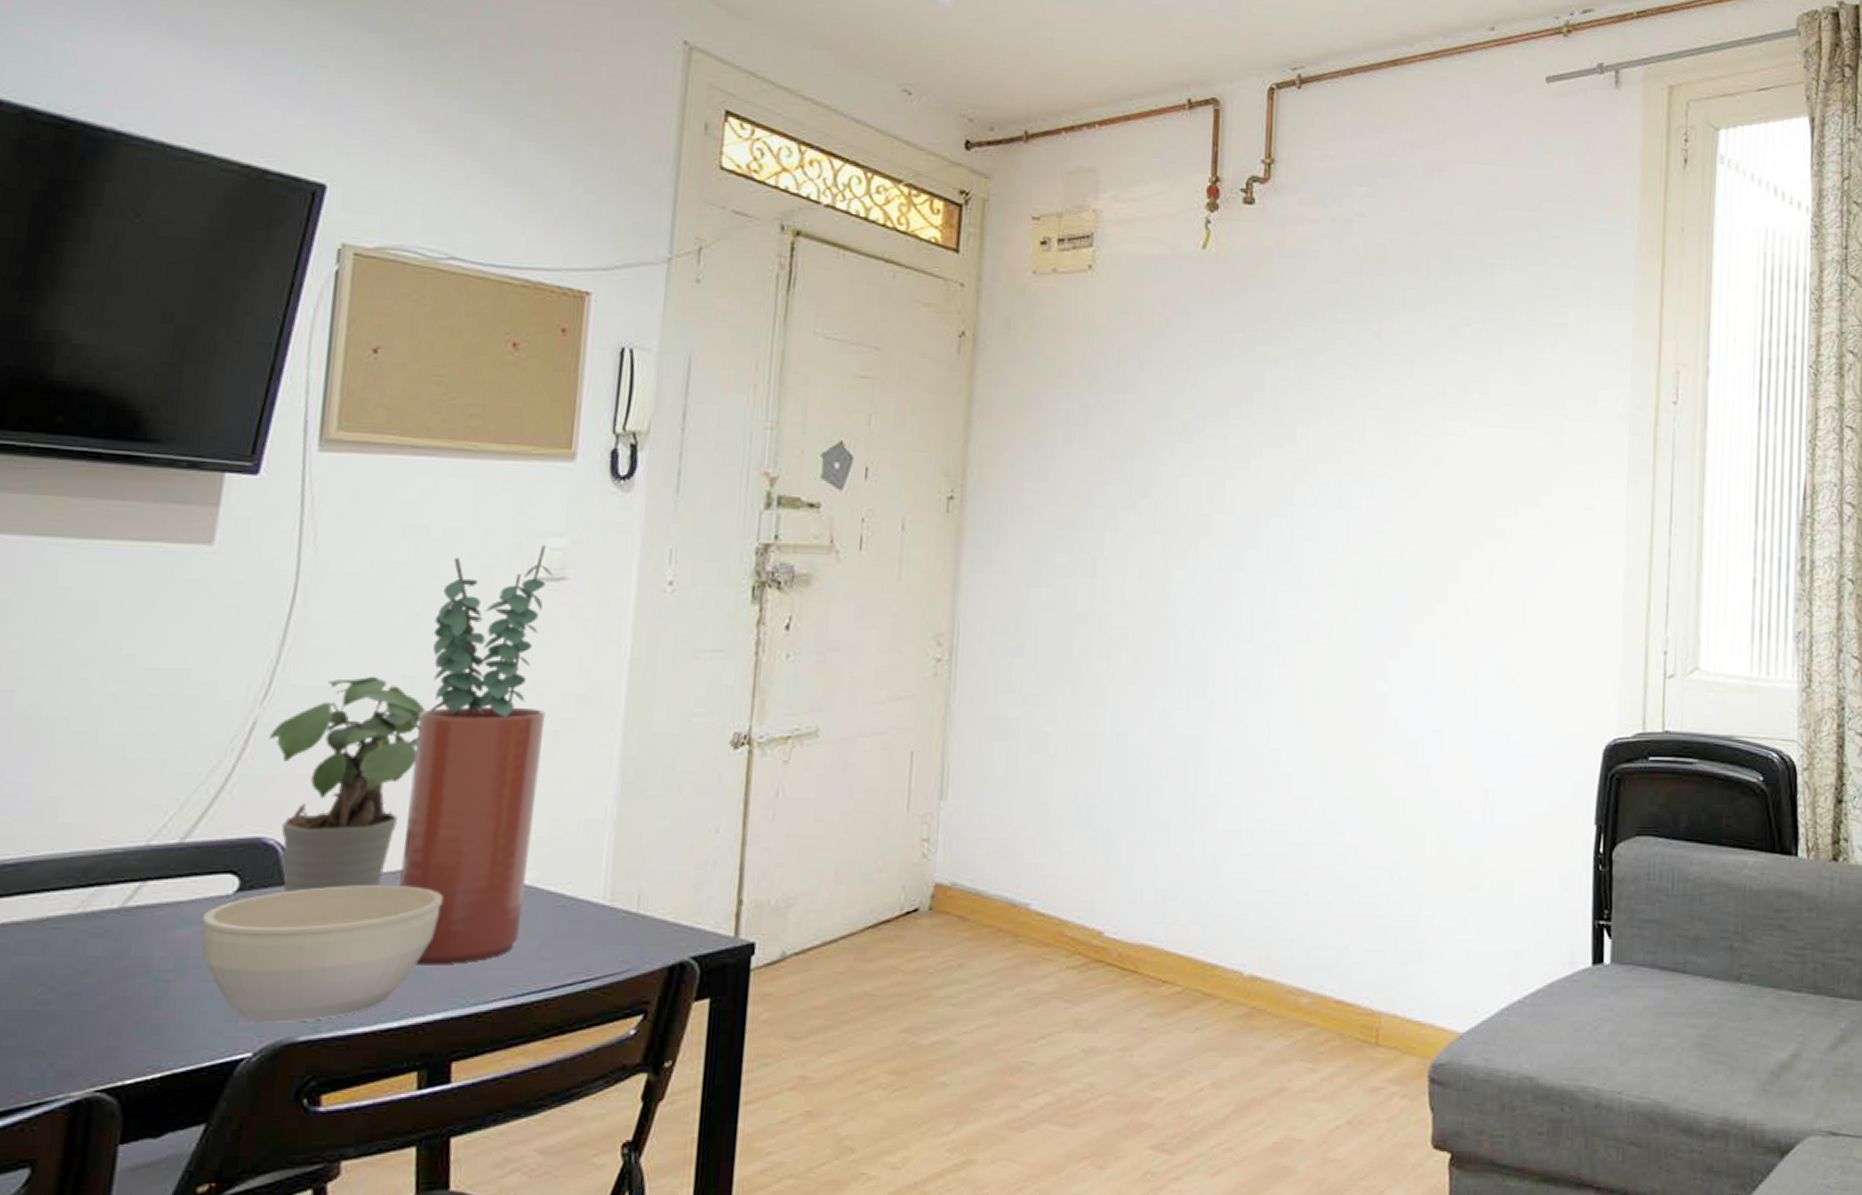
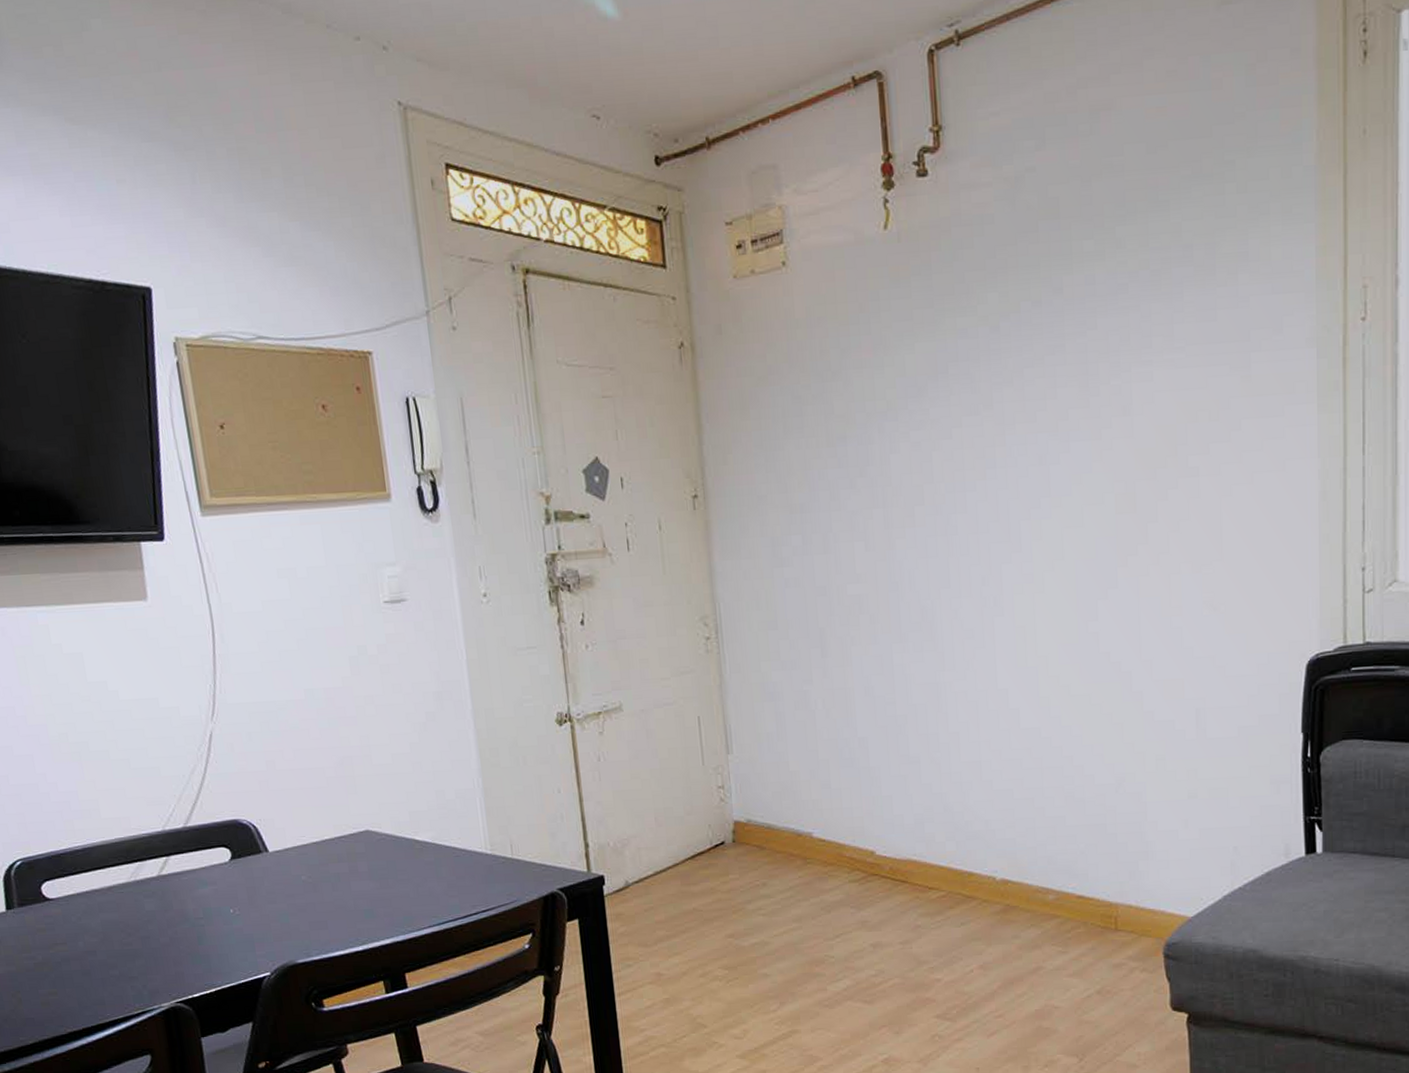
bowl: present [201,884,443,1023] -> none [212,848,373,951]
potted plant: present [269,676,426,893] -> none [223,691,329,859]
vase: present [399,544,554,965] -> none [316,573,431,905]

